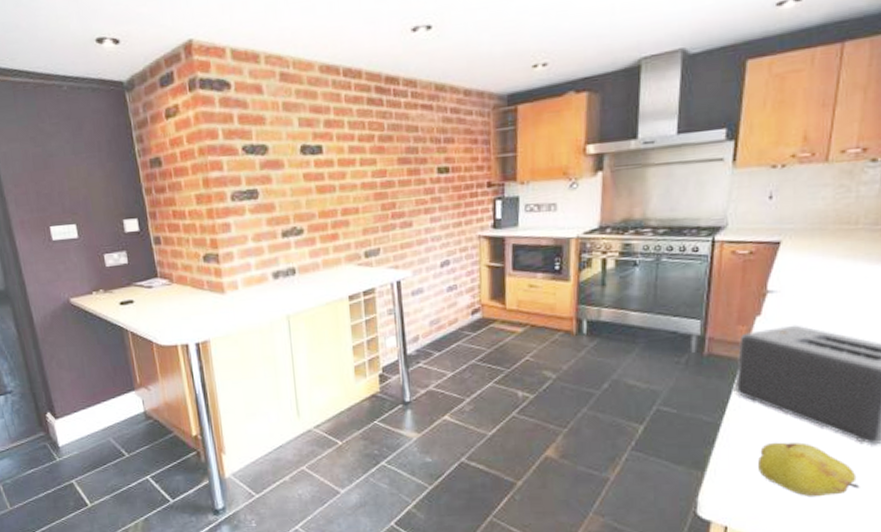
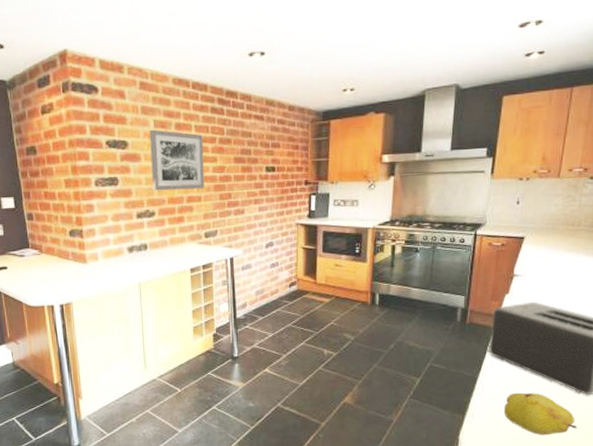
wall art: none [293,128,363,204] -> present [149,129,205,191]

